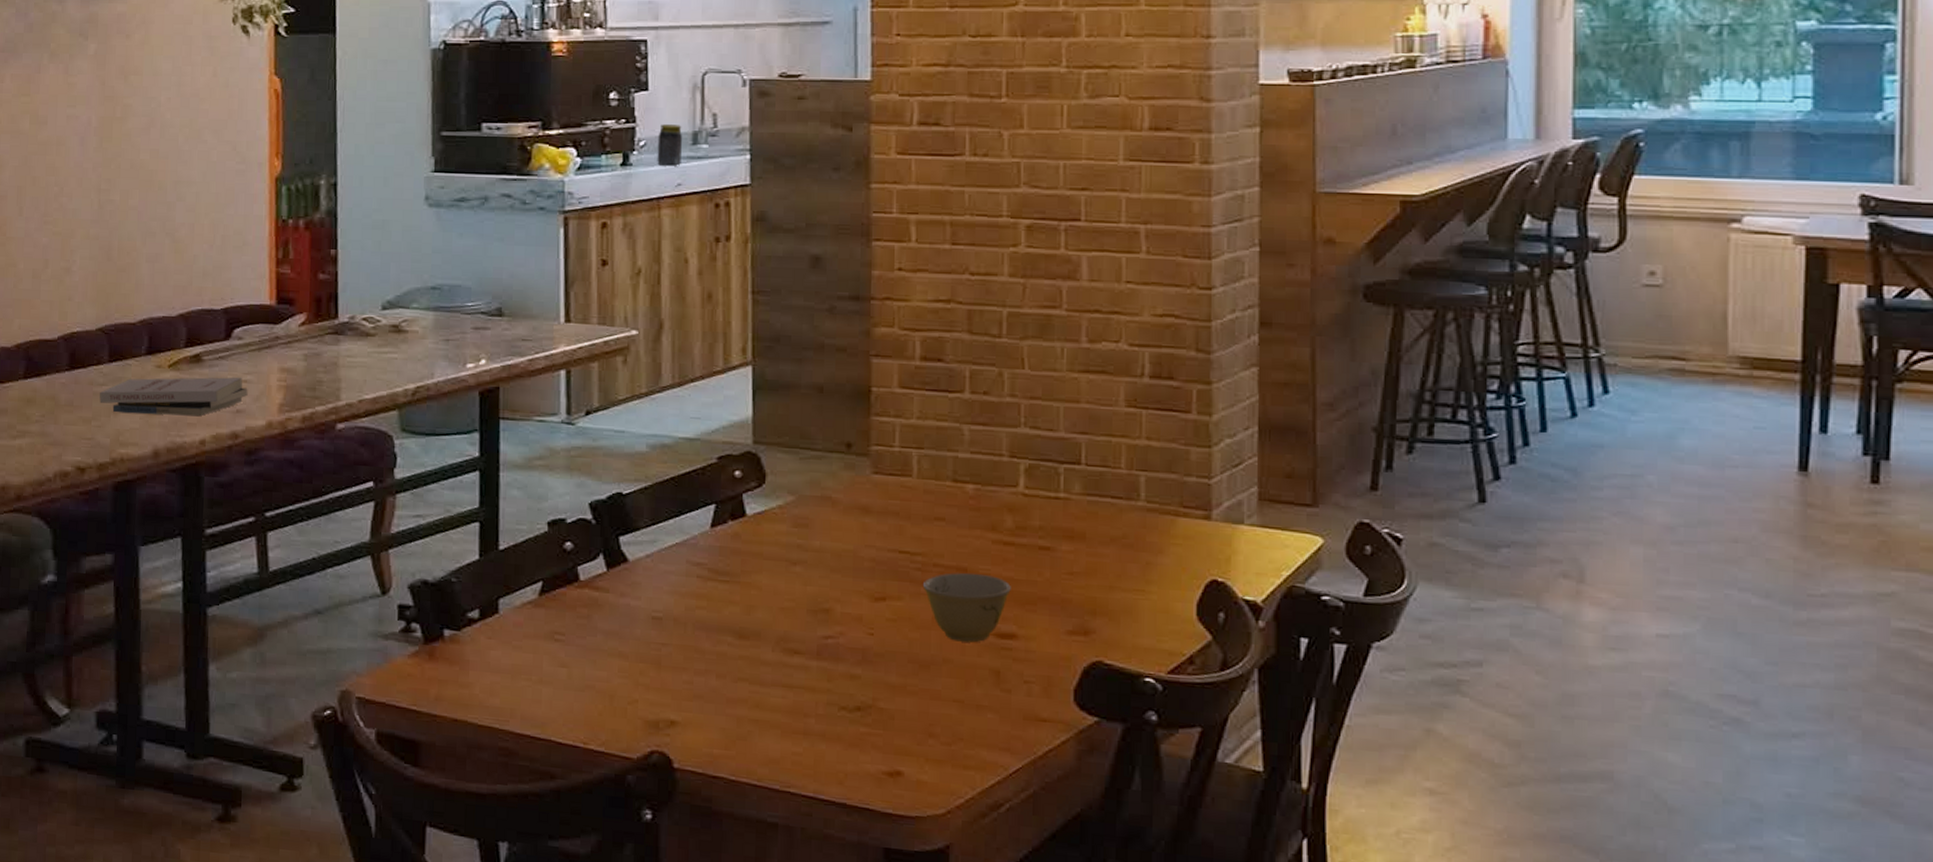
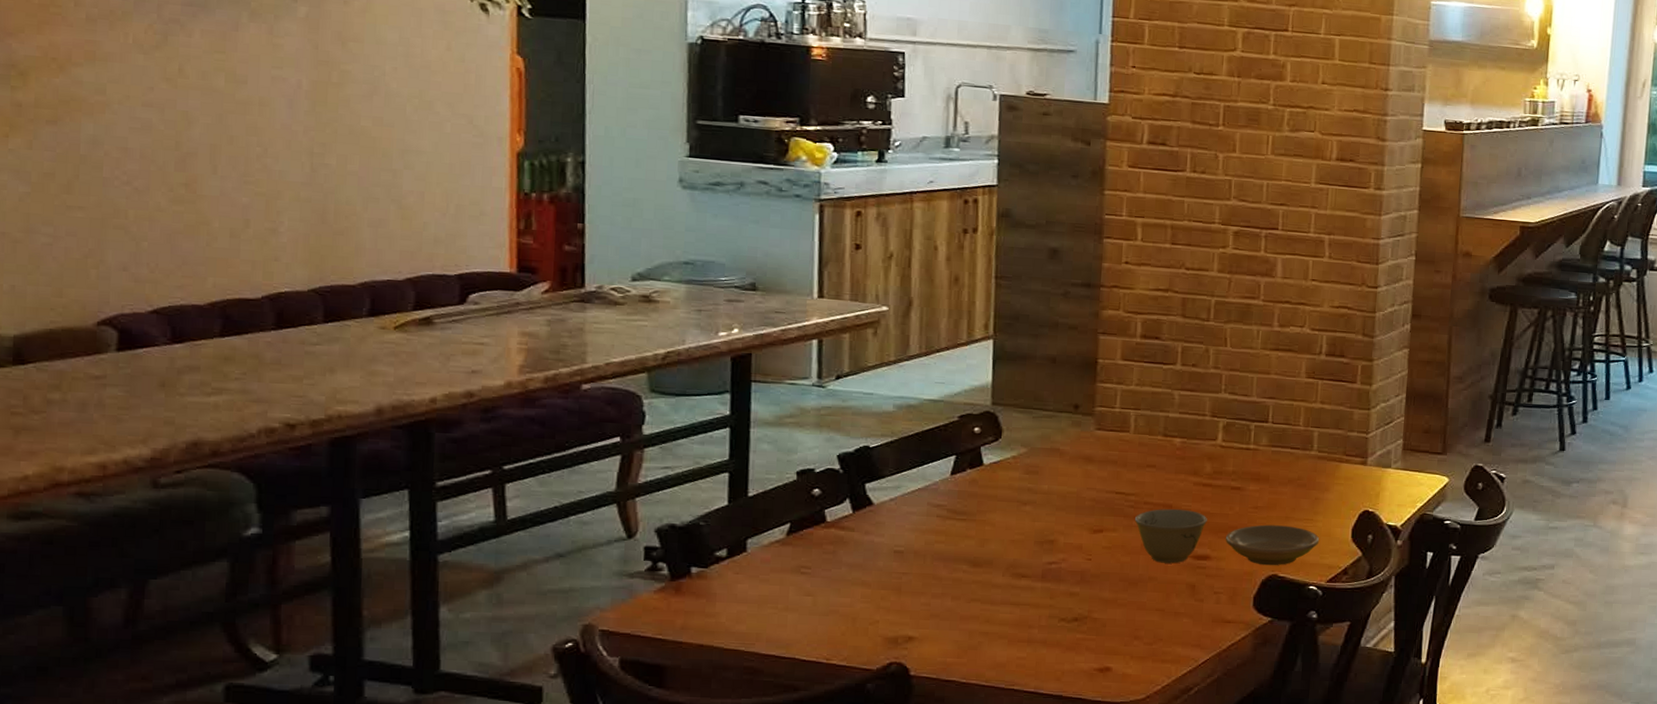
books: present [99,377,248,416] -> none [313,339,485,376]
jar: present [657,124,683,168] -> none [911,128,936,167]
saucer: none [1034,595,1155,650] -> present [1225,524,1320,566]

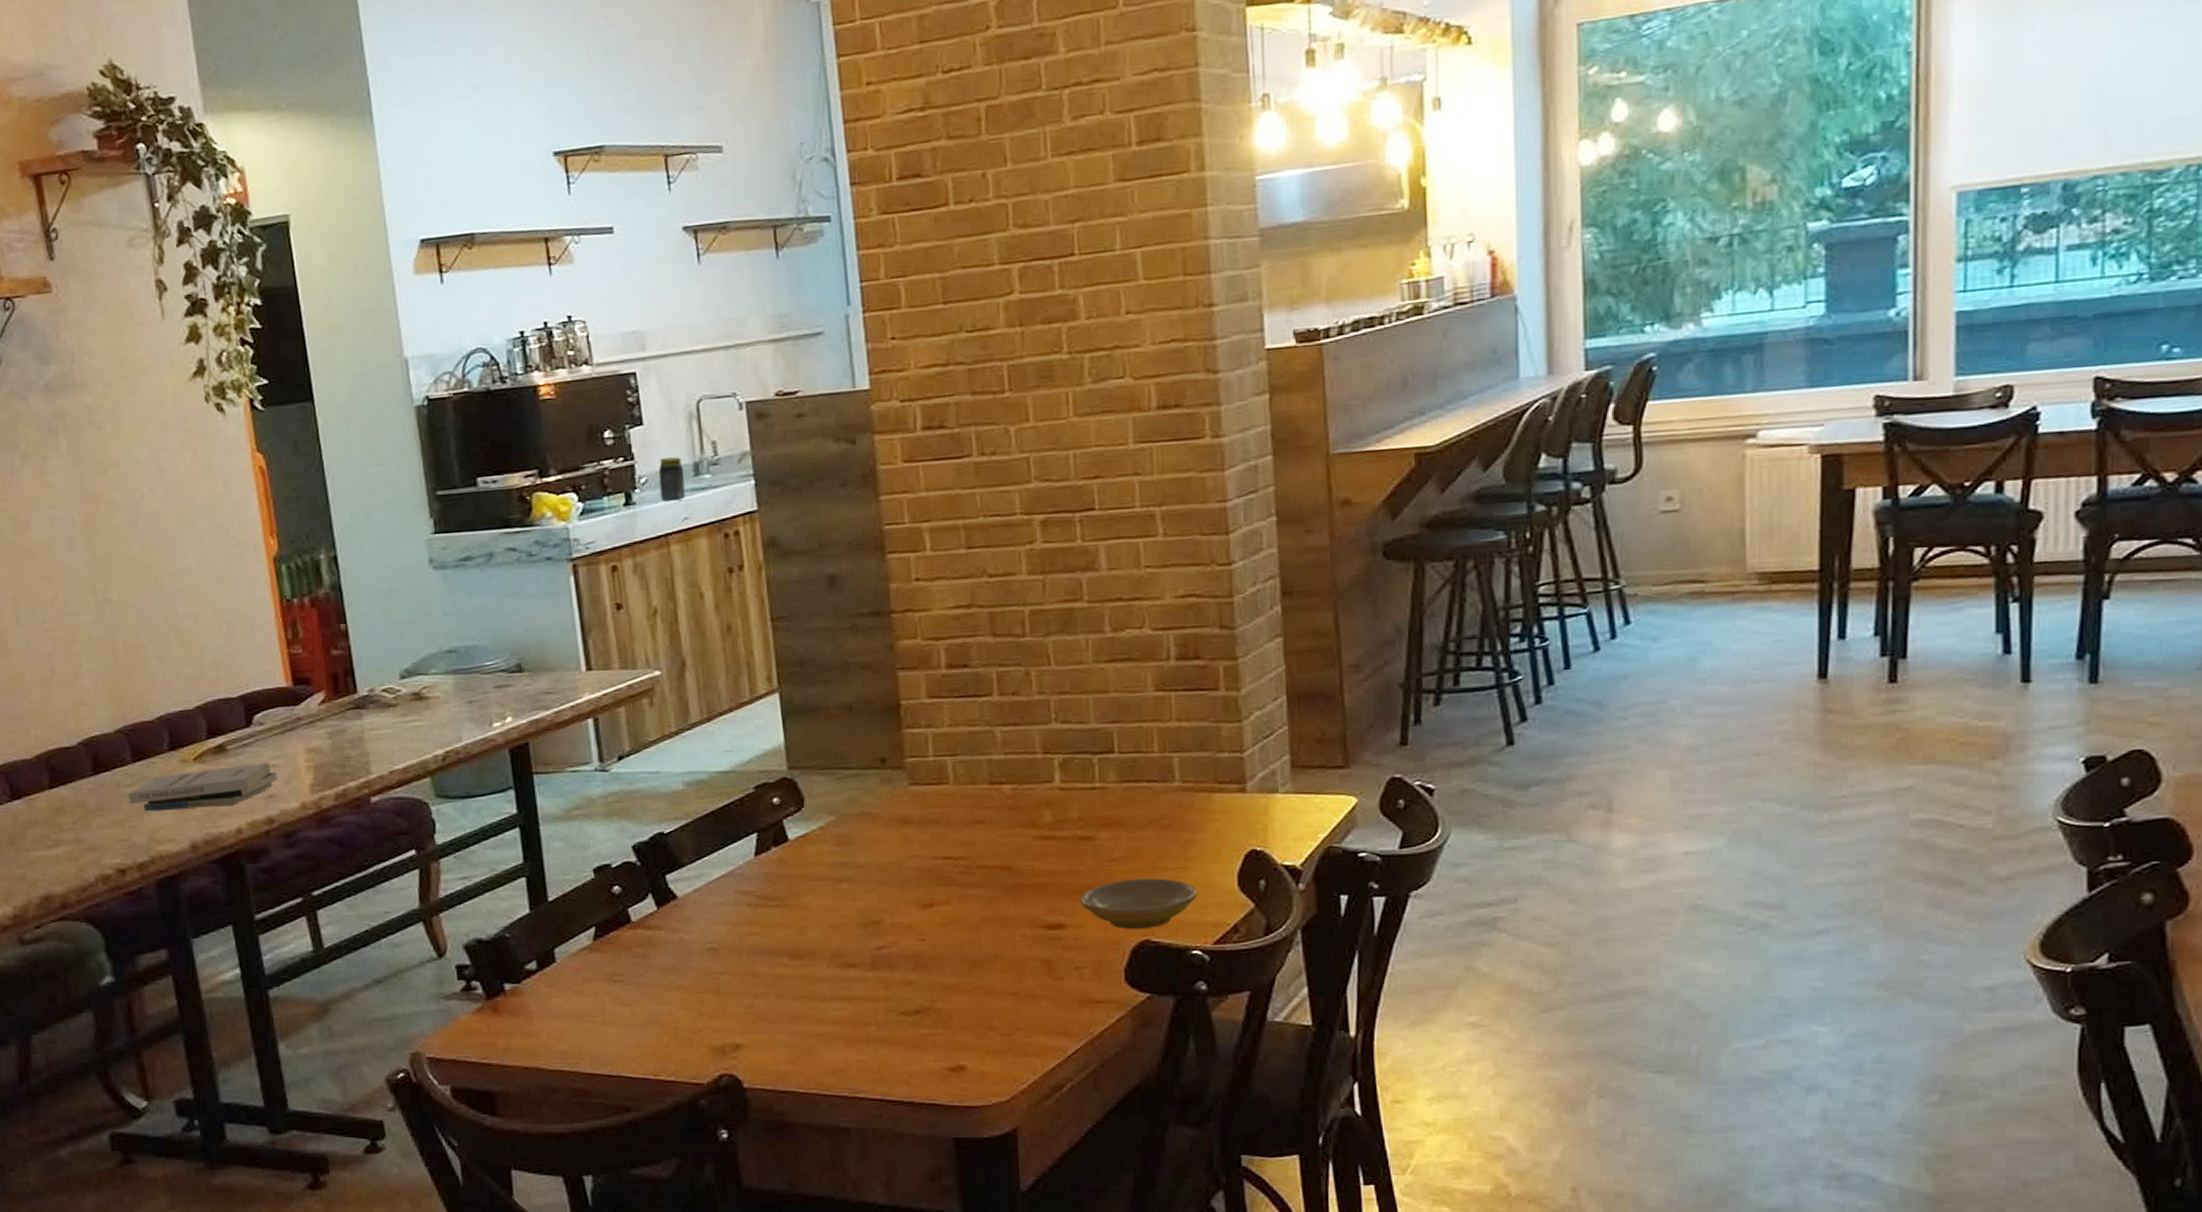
books: none [313,339,485,376] -> present [128,763,278,812]
jar: none [911,128,936,167] -> present [658,457,685,503]
teacup: present [1134,508,1207,564] -> none [968,870,1055,937]

